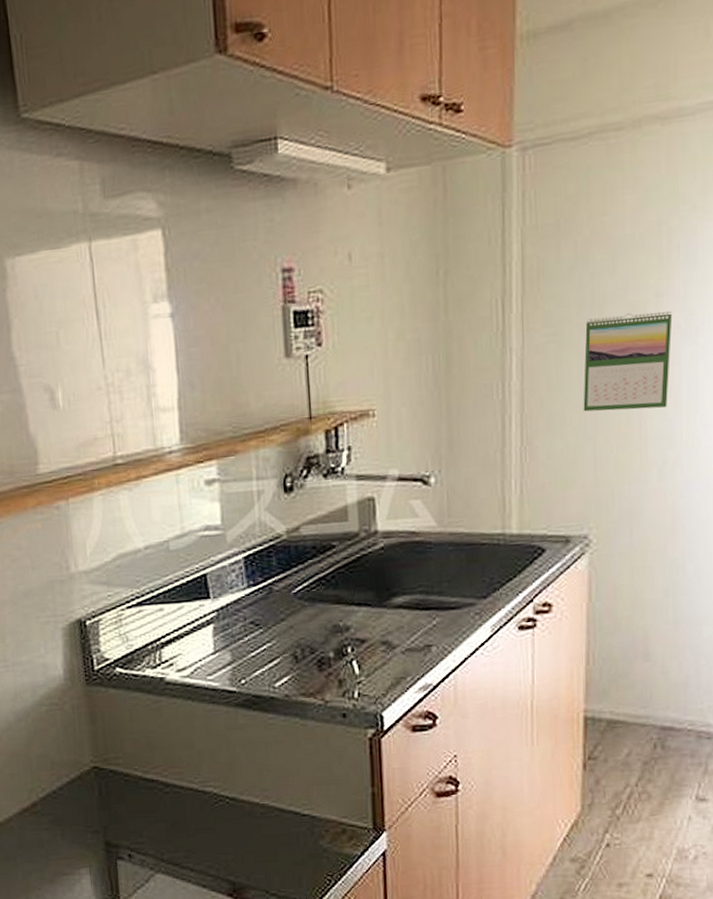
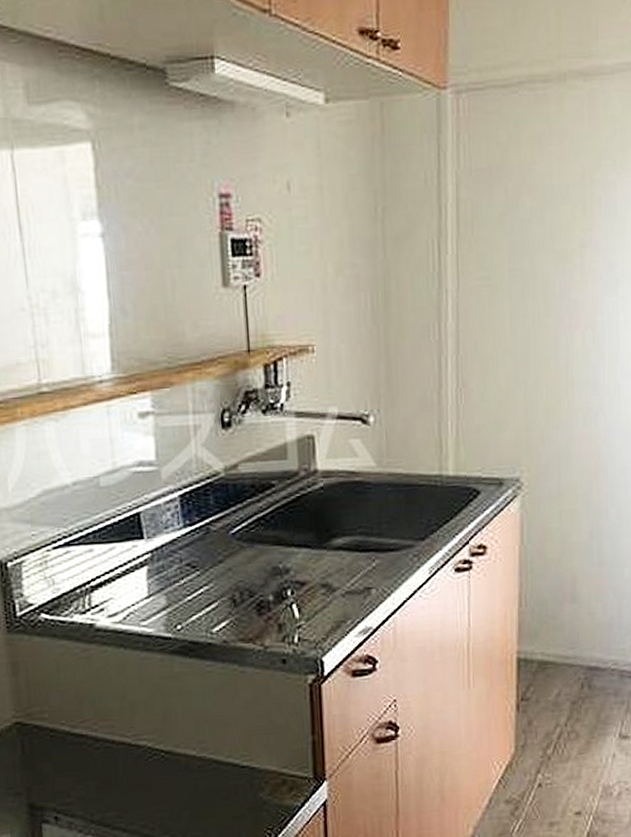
calendar: present [583,310,673,412] -> none [514,261,596,356]

